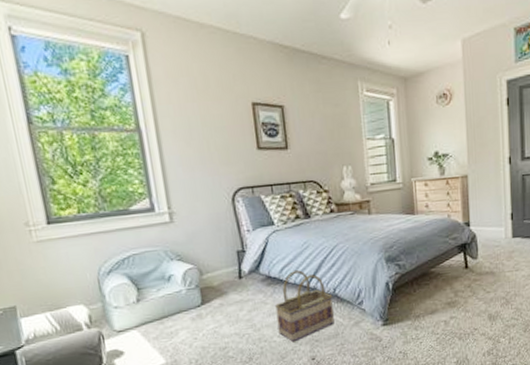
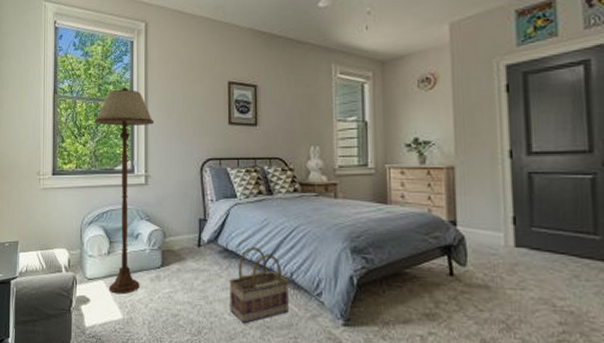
floor lamp: none [92,113,181,341] -> present [94,87,154,295]

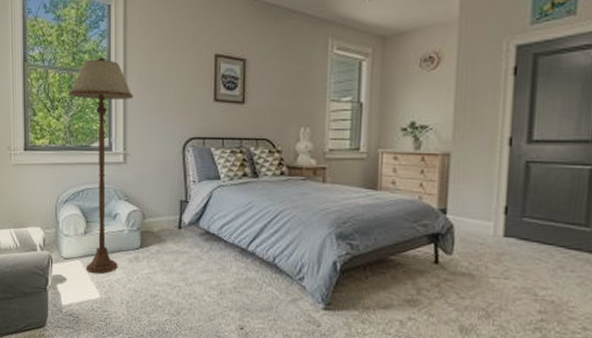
basket: present [229,247,290,324] -> none [210,230,272,306]

